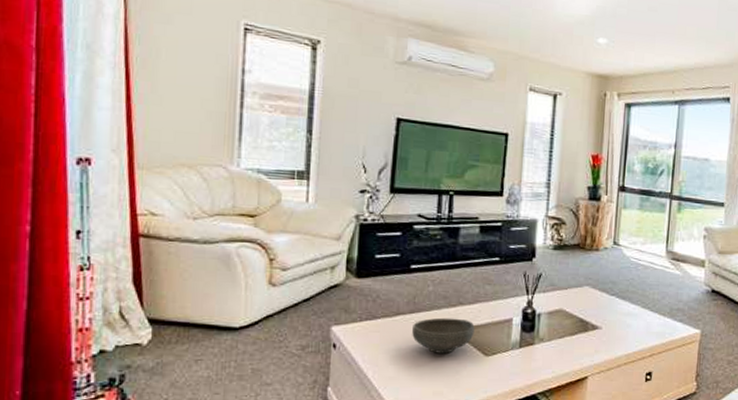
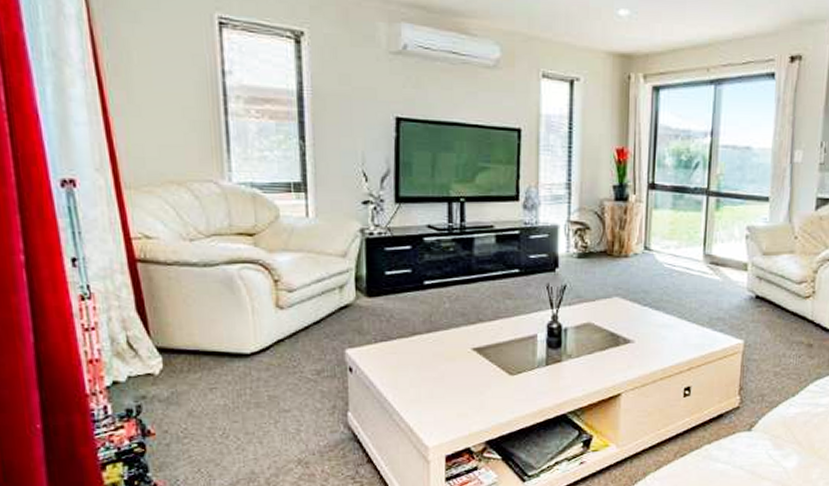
bowl: present [412,317,475,354] -> none [431,336,497,374]

